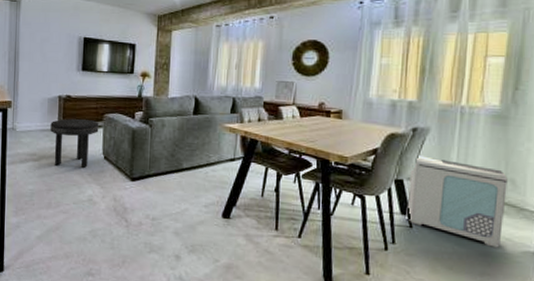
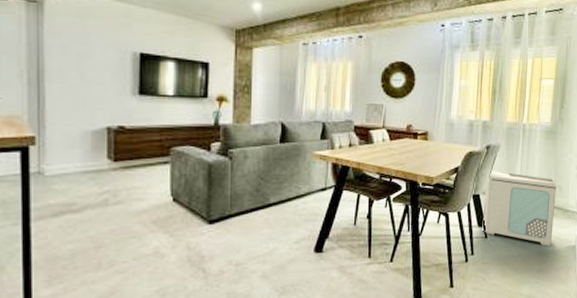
side table: present [50,118,99,168] -> none [96,154,165,215]

